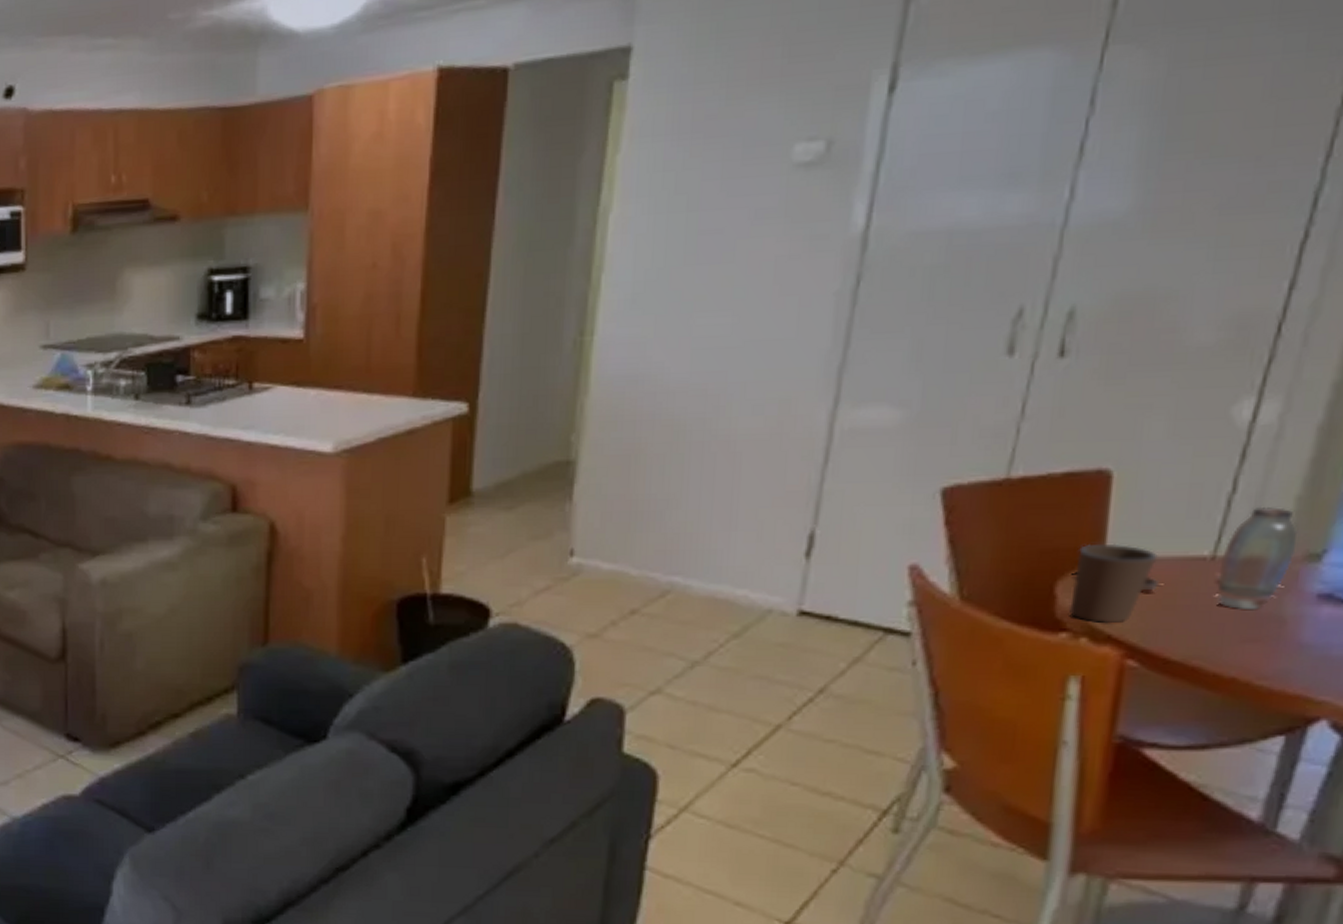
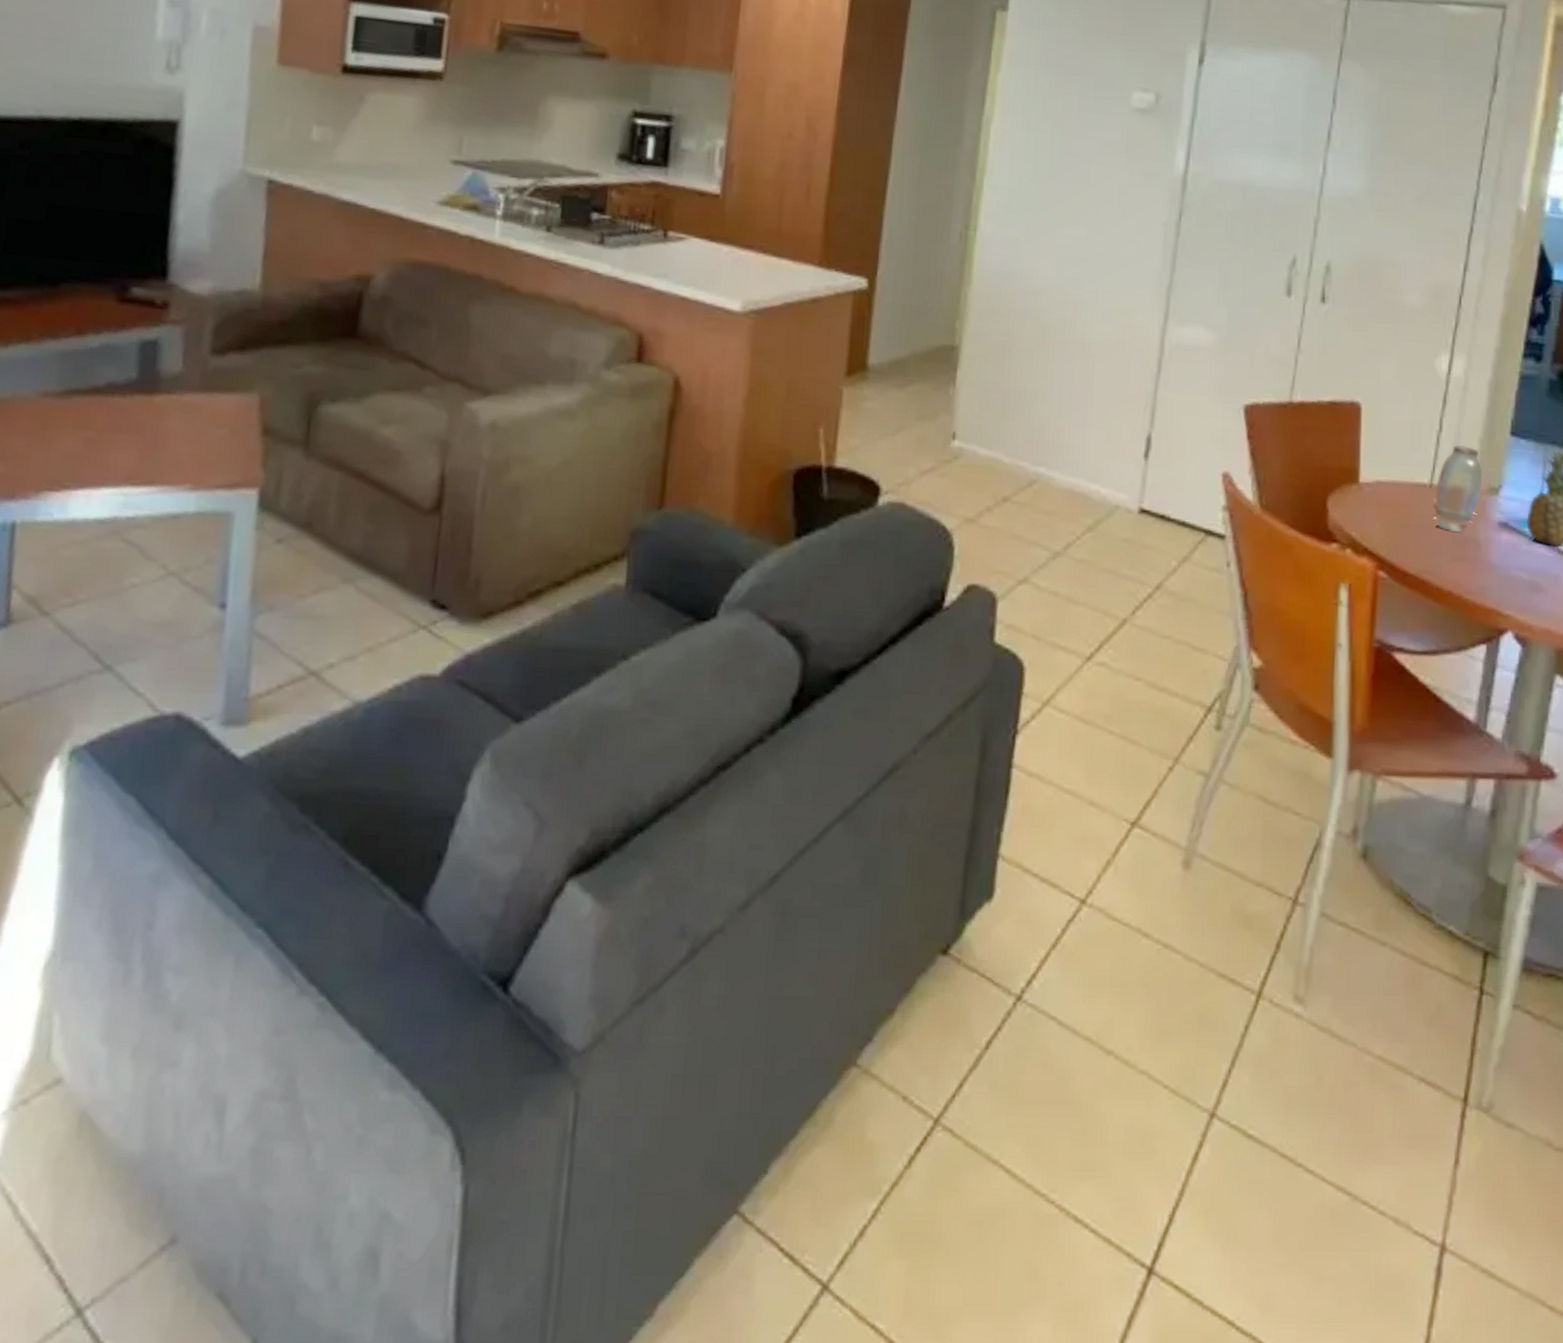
cup: present [1069,543,1159,624] -> none [1338,465,1397,539]

